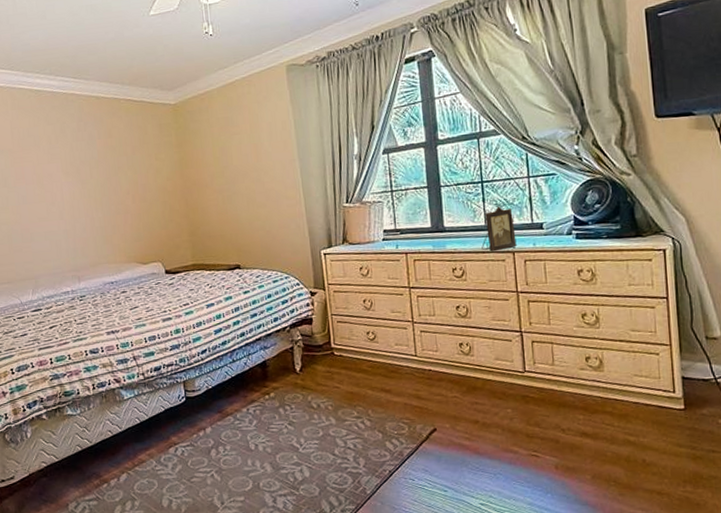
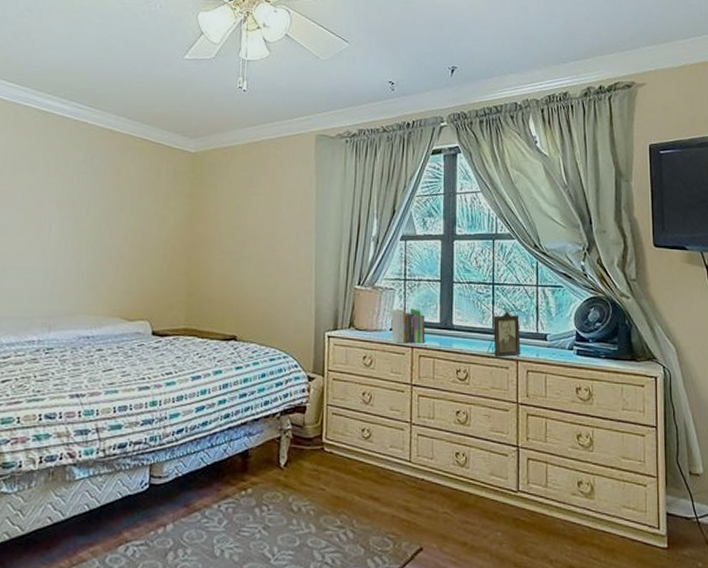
books: none [382,217,419,252] -> present [391,308,426,345]

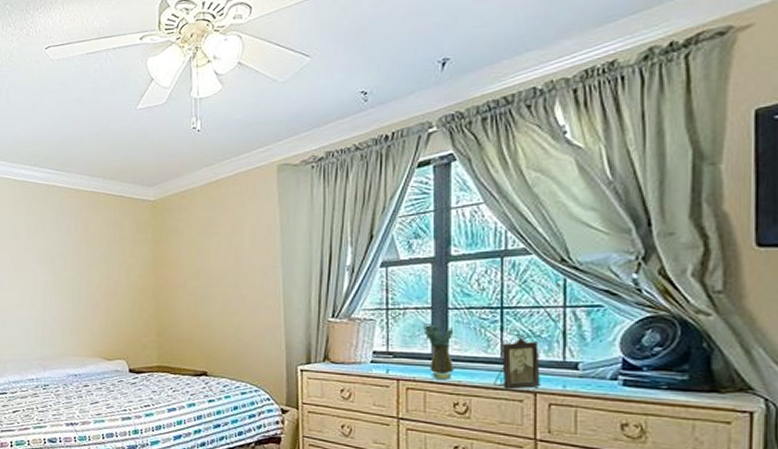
books: present [391,308,426,345] -> none [372,339,414,377]
vase: none [432,294,458,349] -> present [422,322,454,380]

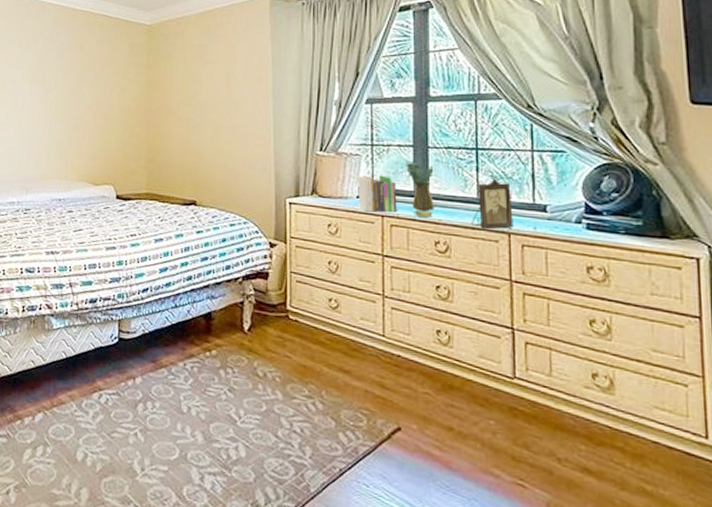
books: none [372,339,414,377] -> present [358,175,397,213]

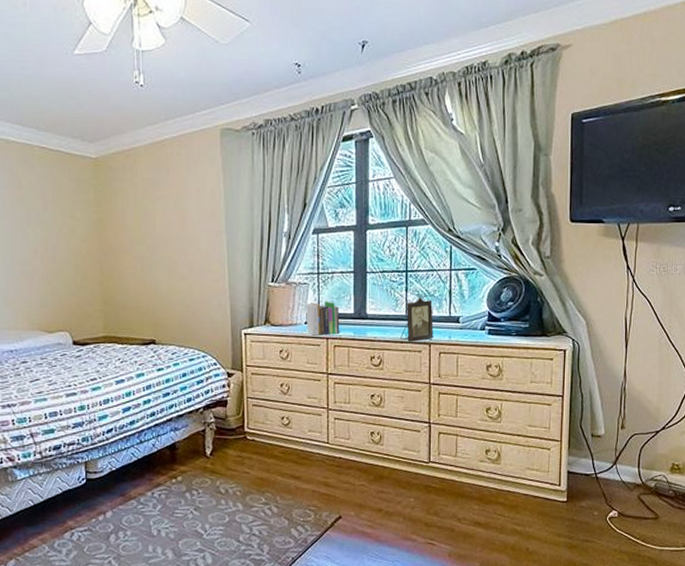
vase: present [404,160,435,219] -> none [346,285,371,337]

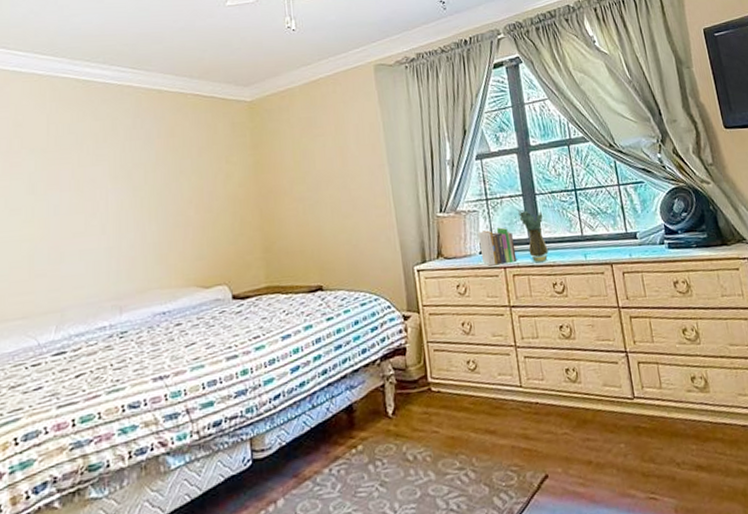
vase: none [346,285,371,337] -> present [517,209,549,263]
photo frame: present [400,296,434,342] -> none [580,215,614,264]

